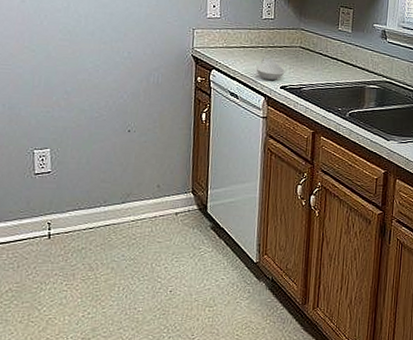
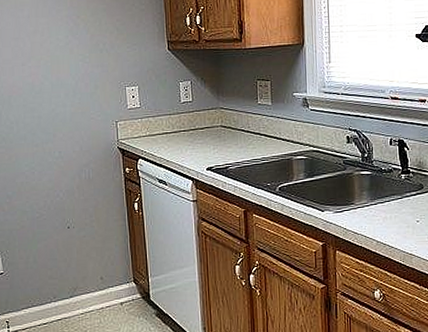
spoon rest: present [257,57,285,80] -> none [182,141,210,163]

